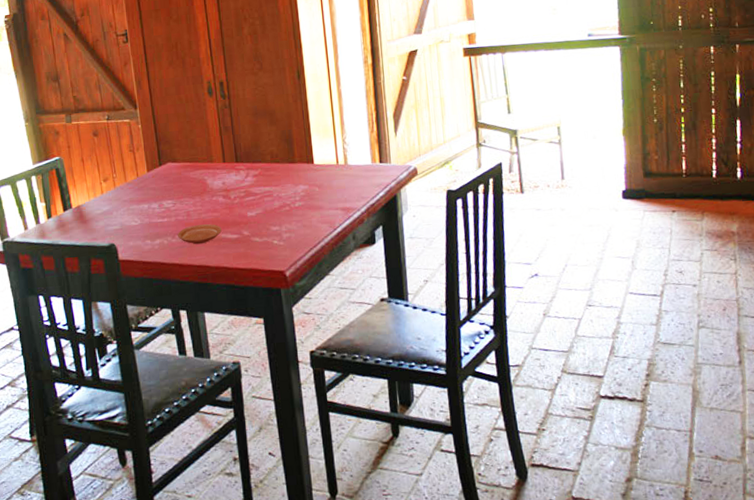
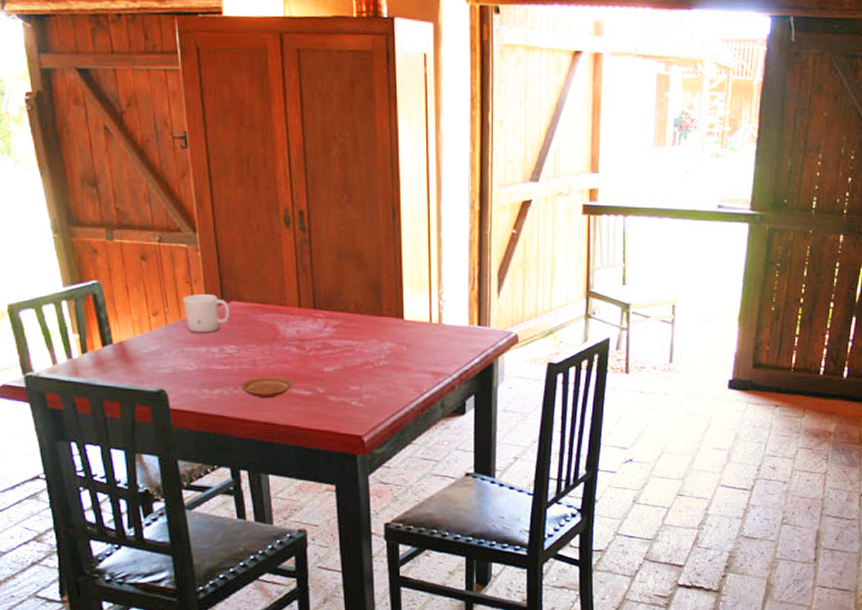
mug: none [127,159,167,193] -> present [182,294,231,333]

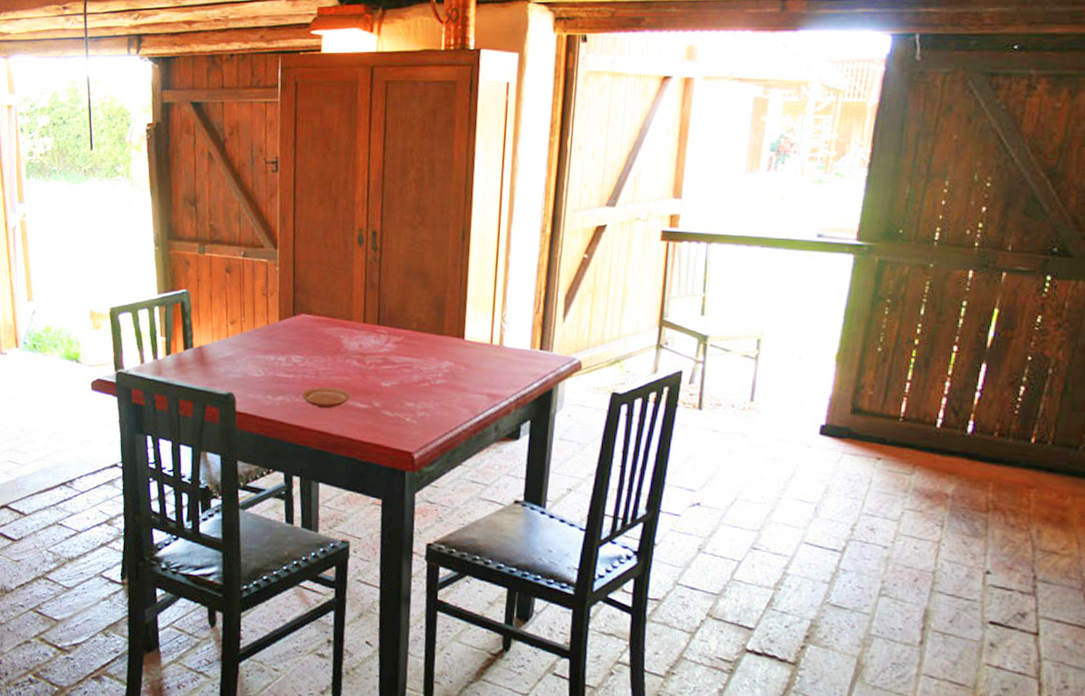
mug: present [182,294,231,333] -> none [258,306,300,343]

